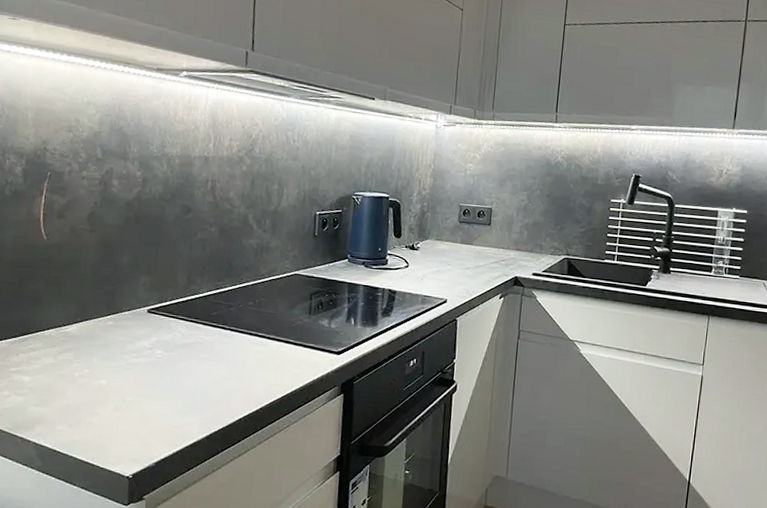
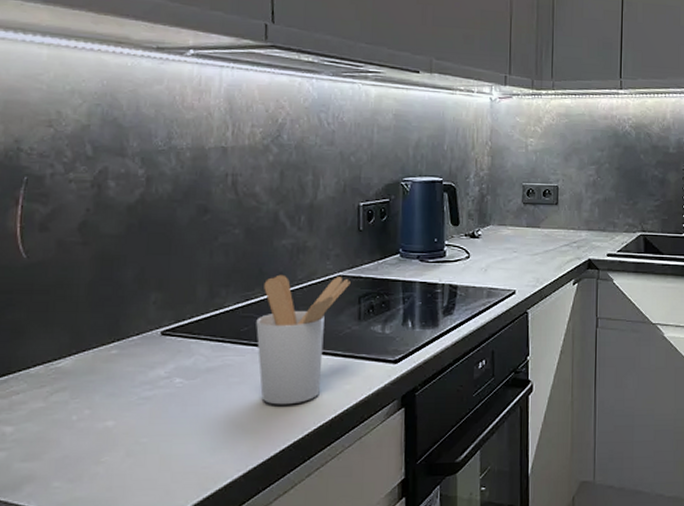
utensil holder: none [224,269,305,382] -> present [256,274,351,405]

